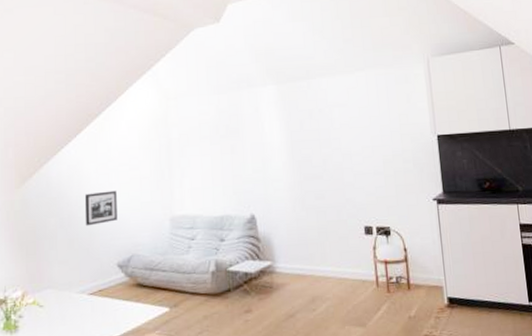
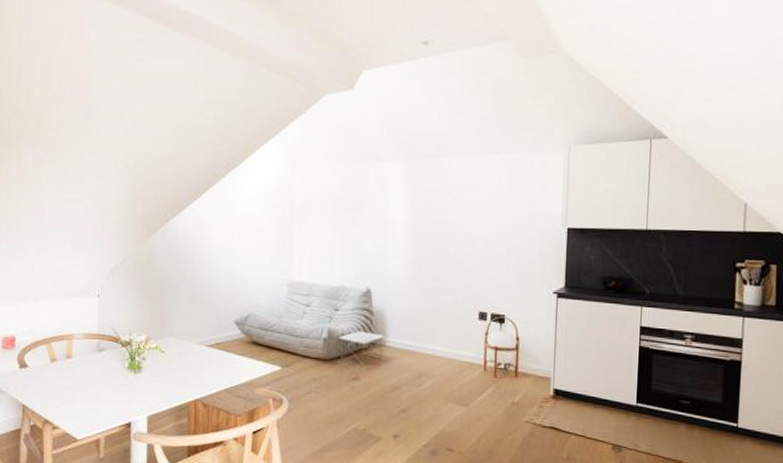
picture frame: present [84,190,117,226] -> none [206,251,238,283]

